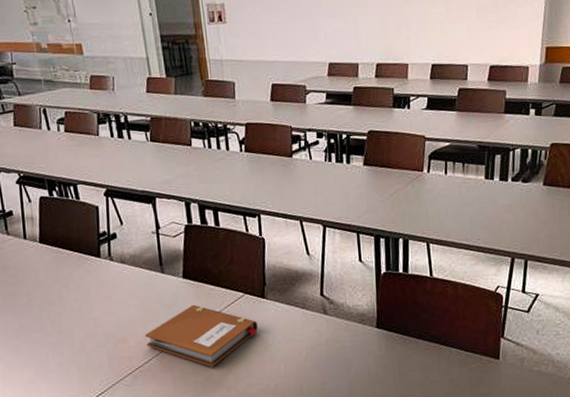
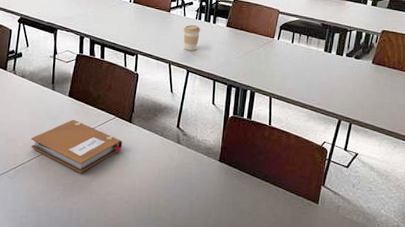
coffee cup: none [312,169,333,201] -> present [183,25,200,51]

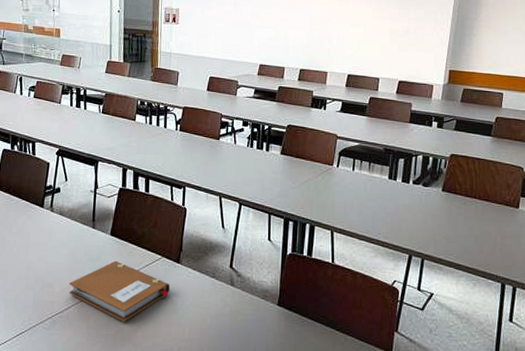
coffee cup: present [183,25,200,51] -> none [234,153,253,181]

